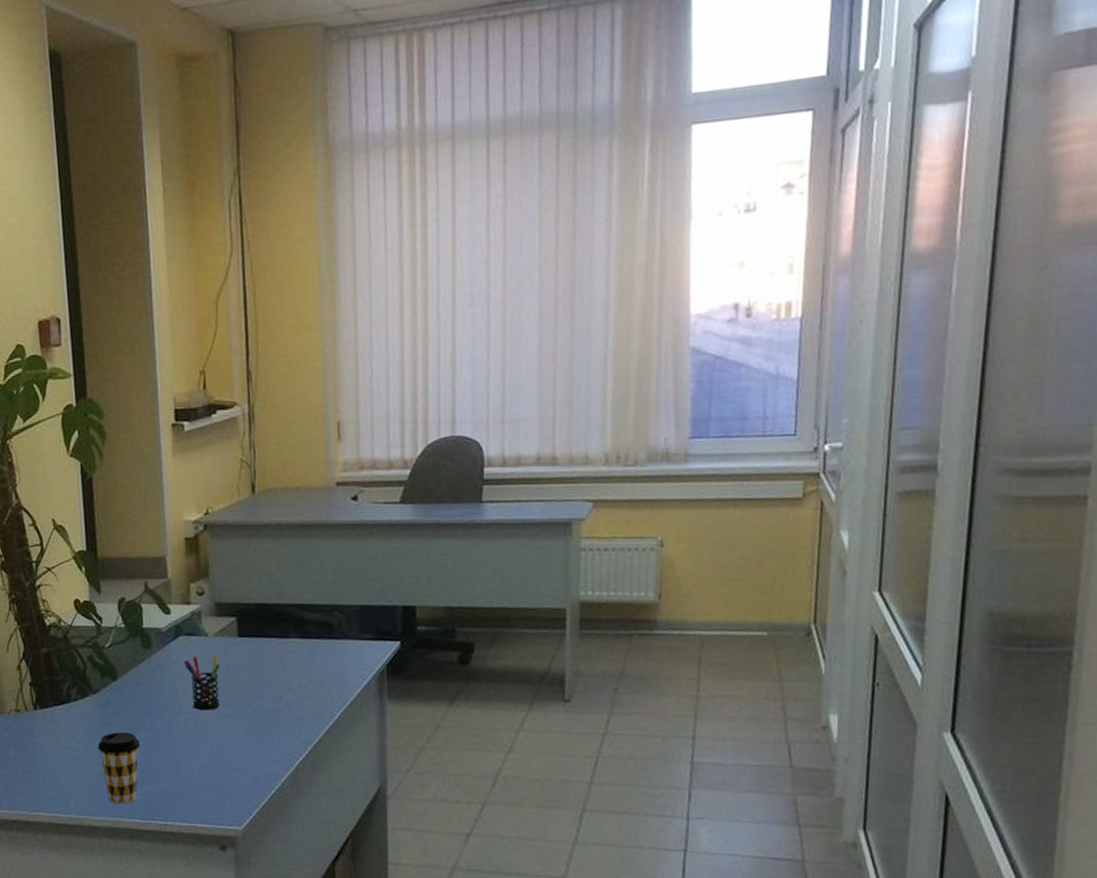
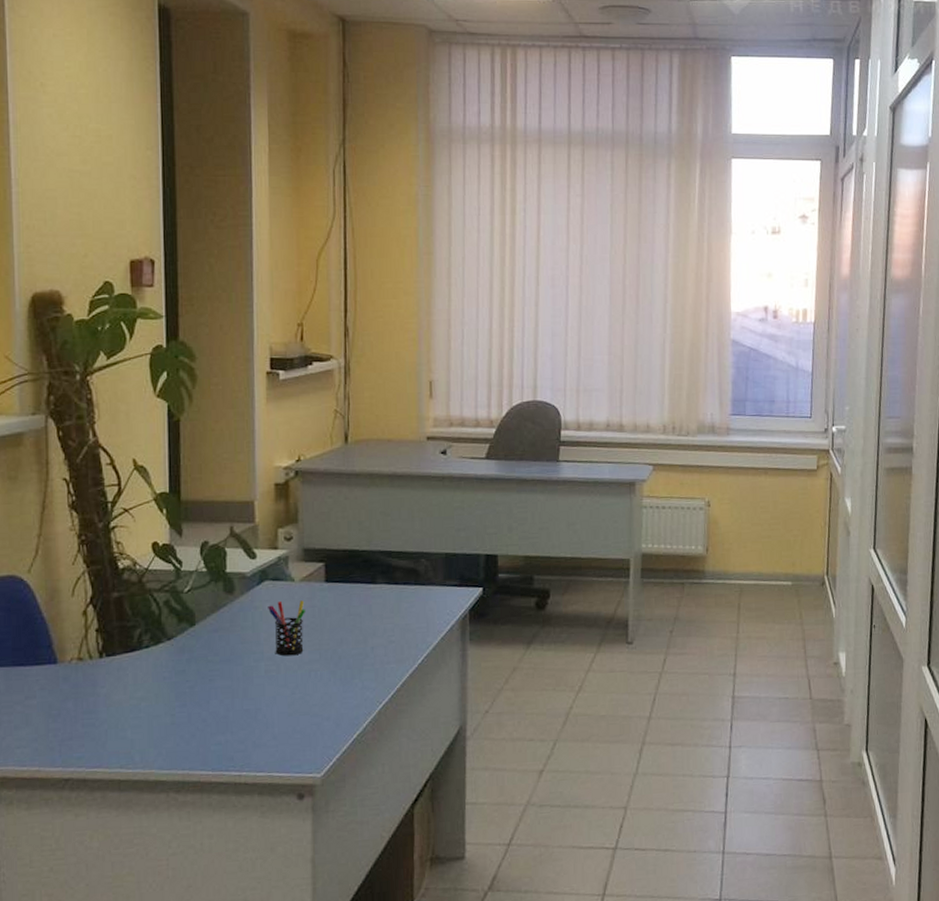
coffee cup: present [97,732,141,805] -> none [169,679,218,757]

